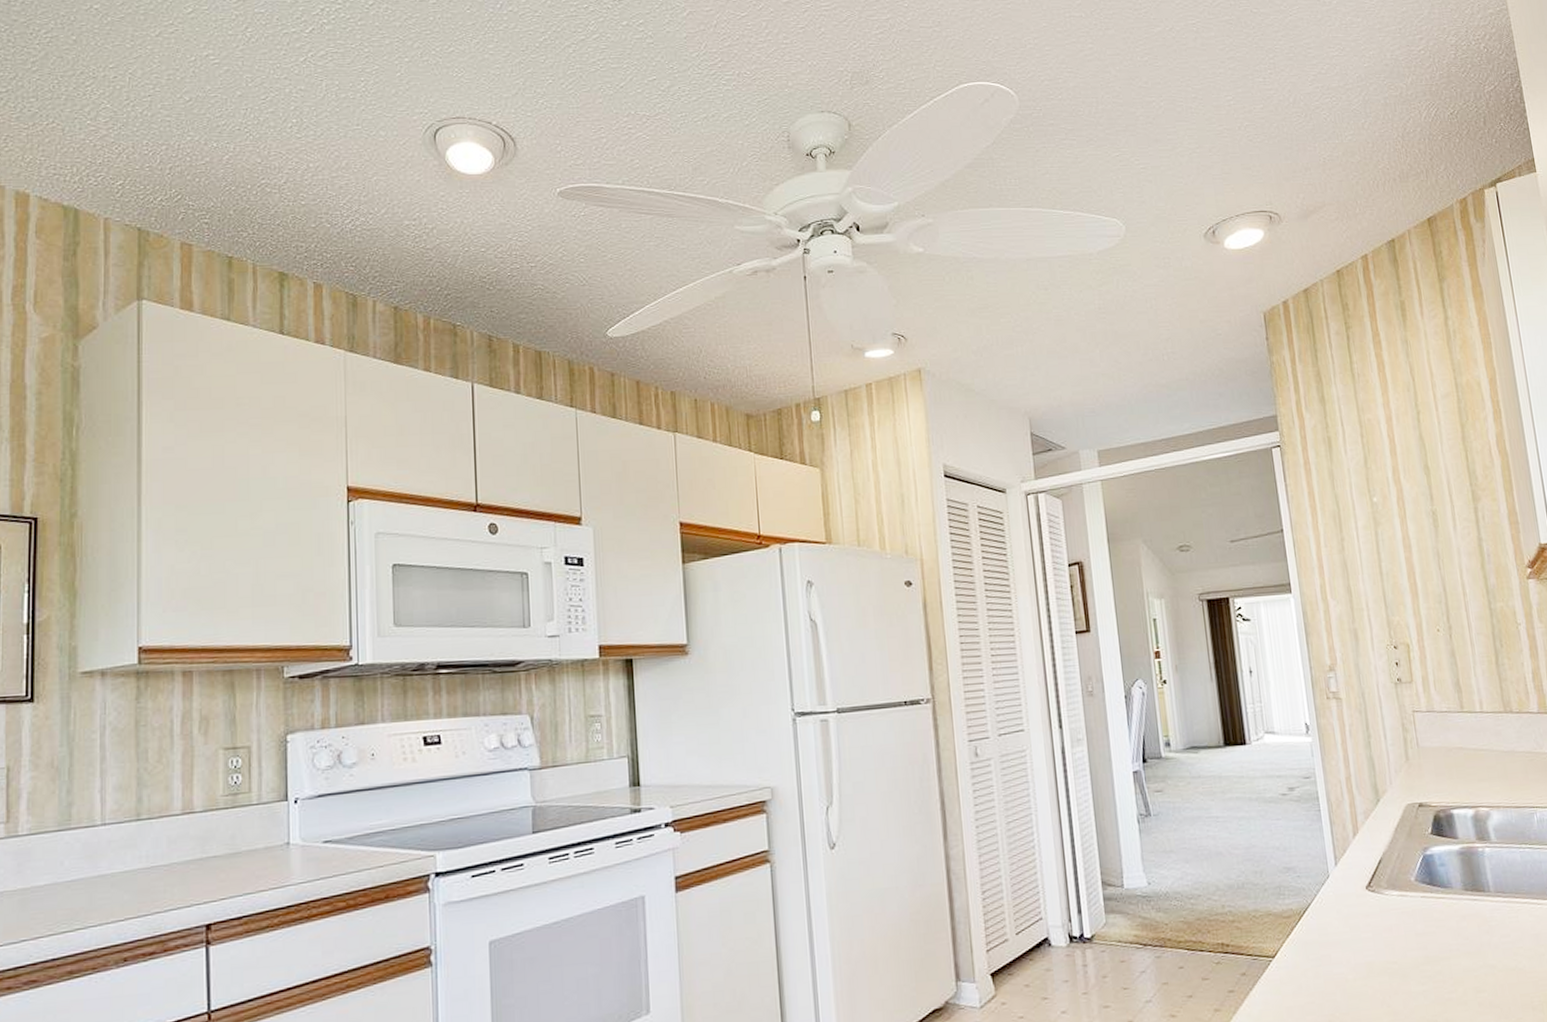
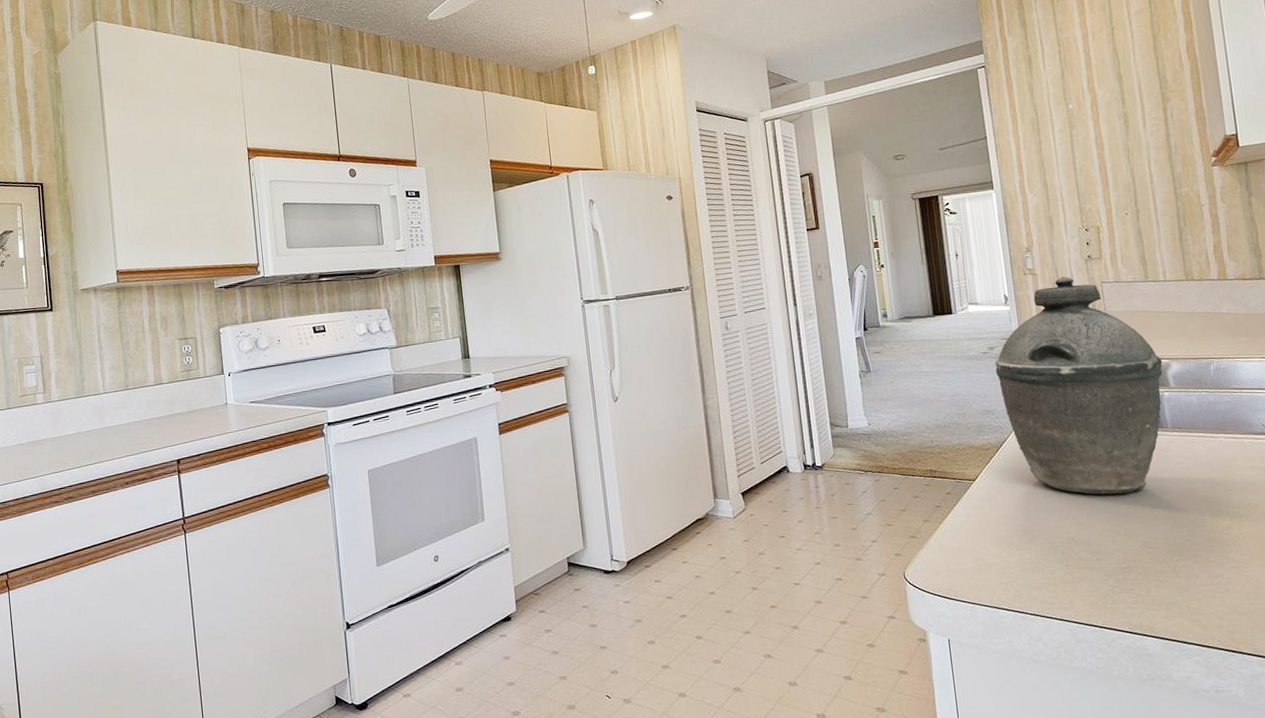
kettle: none [1296,703,1483,976] -> present [995,276,1163,495]

